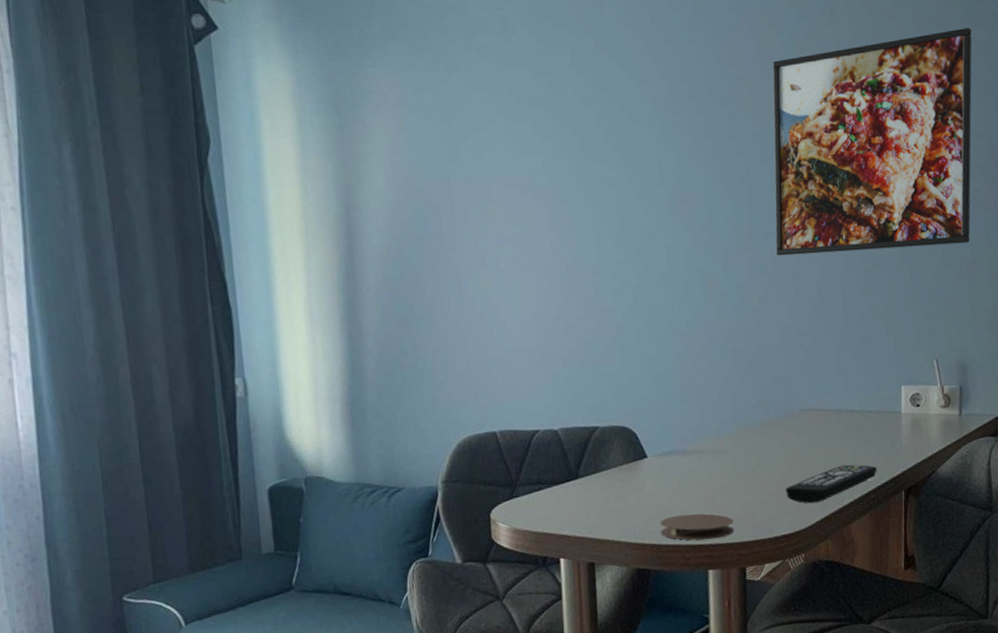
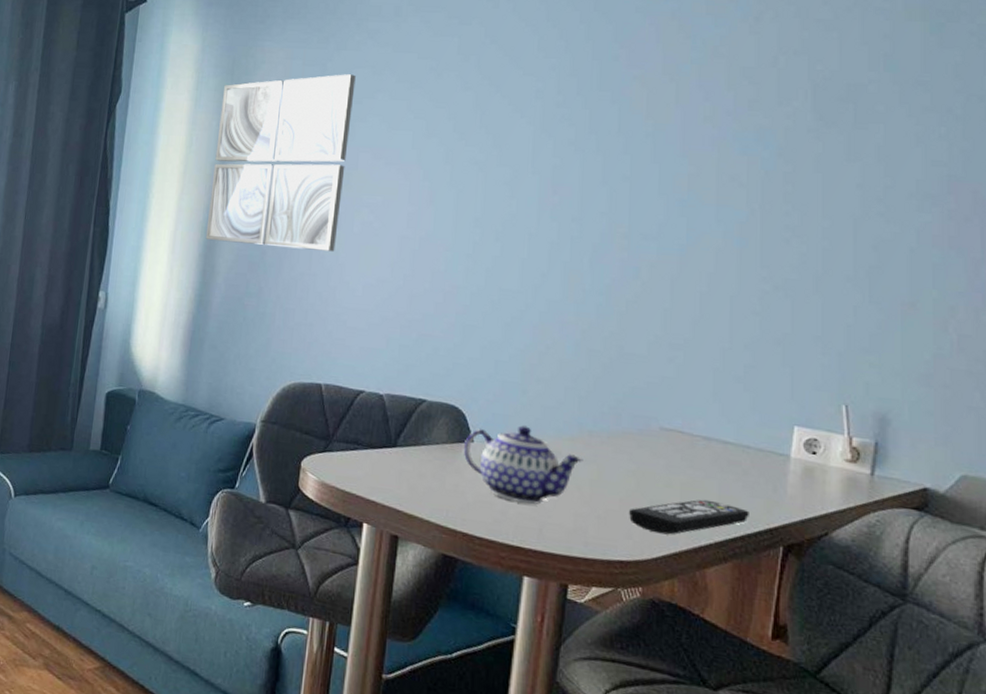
wall art: none [331,98,485,301] -> present [205,74,356,252]
teapot: none [638,432,743,505] -> present [463,425,584,504]
coaster: present [660,513,734,541] -> none [475,508,562,546]
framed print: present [772,28,972,256] -> none [653,46,938,281]

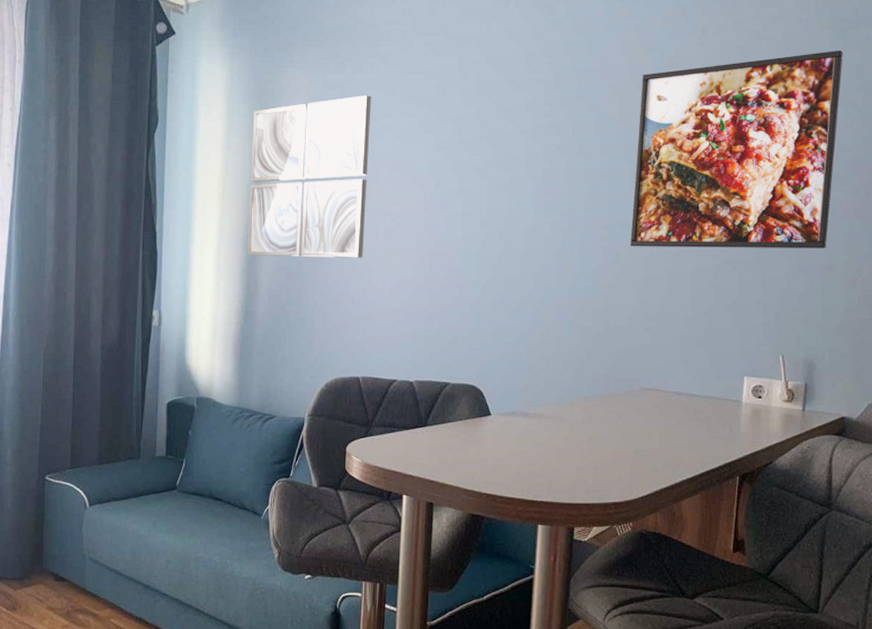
teapot: present [463,425,584,504] -> none [483,397,581,463]
remote control: present [628,499,749,535] -> none [618,444,713,477]
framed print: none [653,46,938,281] -> present [629,51,843,249]

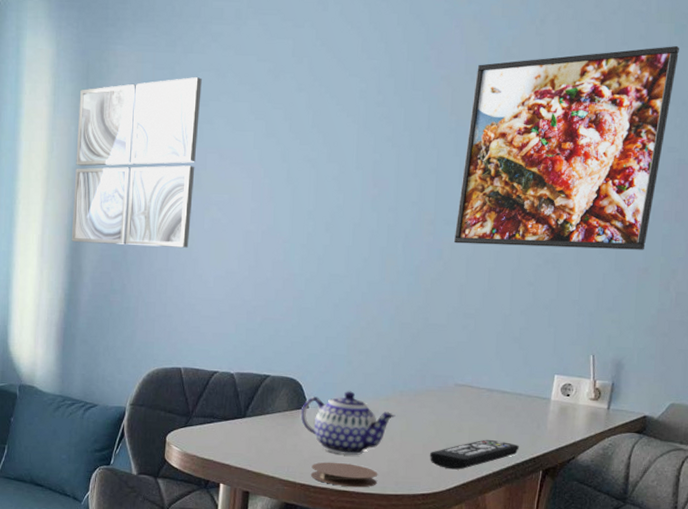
teapot: none [483,397,581,463] -> present [300,391,396,455]
coaster: none [496,470,567,497] -> present [310,462,378,488]
remote control: none [618,444,713,477] -> present [429,439,519,470]

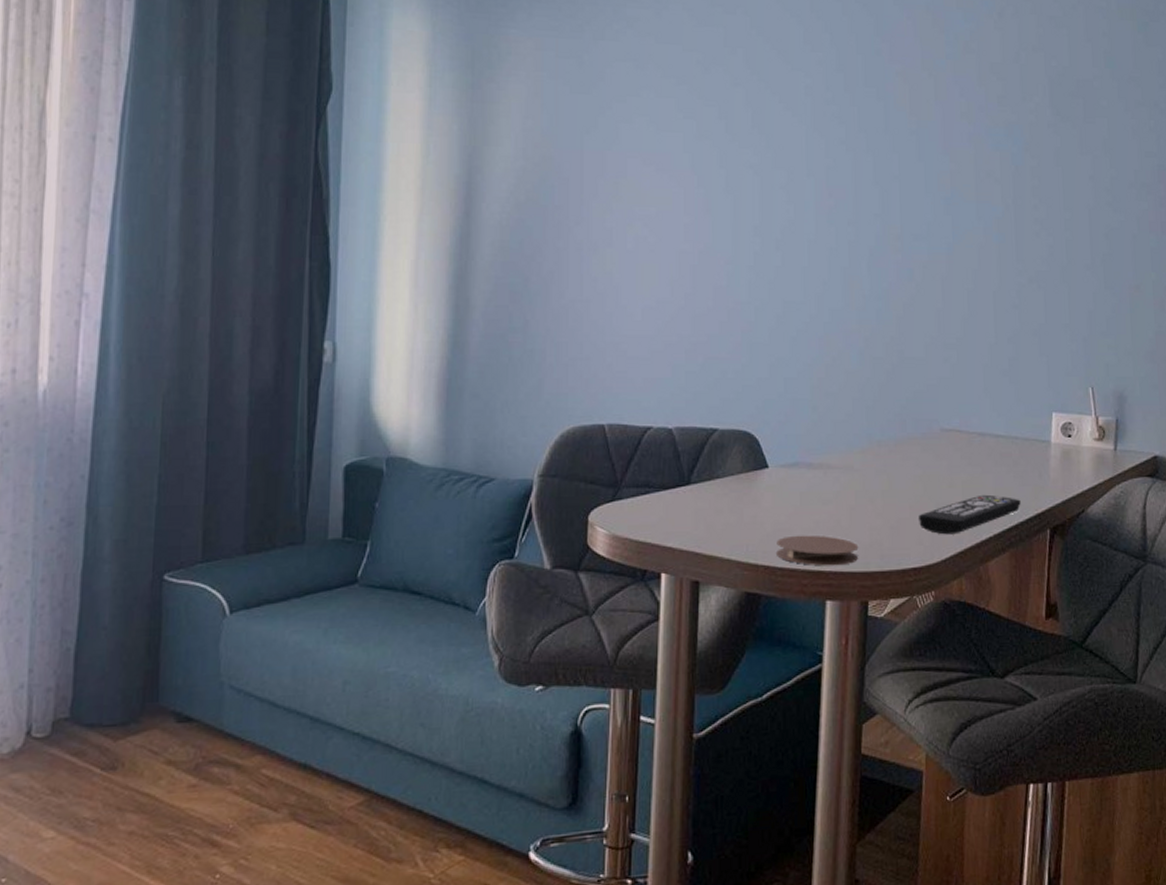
wall art: present [71,77,202,248] -> none [455,68,617,273]
teapot: present [300,391,396,455] -> none [758,444,874,524]
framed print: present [453,46,679,250] -> none [925,44,1145,265]

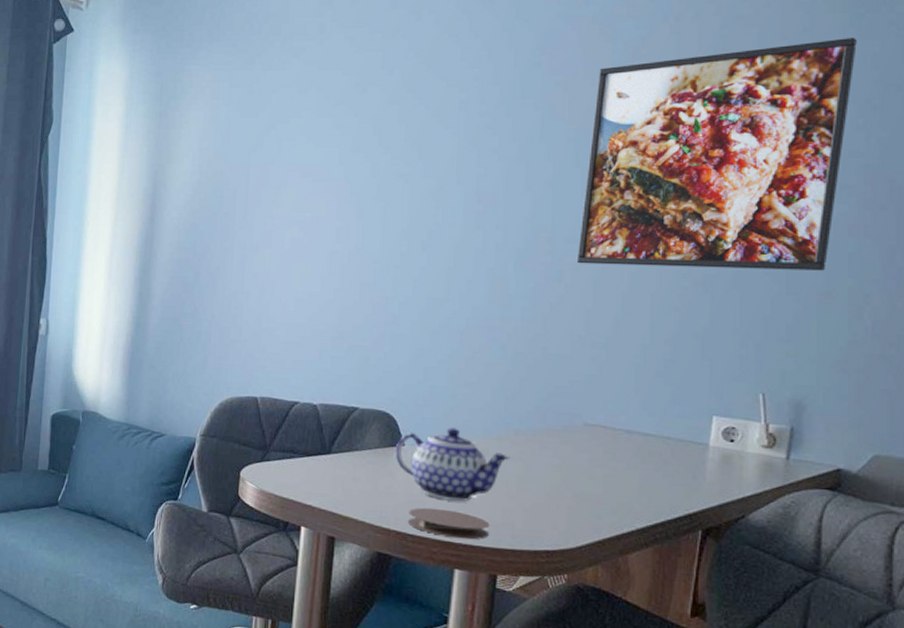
teapot: none [758,444,874,524] -> present [395,428,510,501]
remote control: present [918,494,1021,535] -> none [553,489,669,524]
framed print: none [925,44,1145,265] -> present [576,38,857,271]

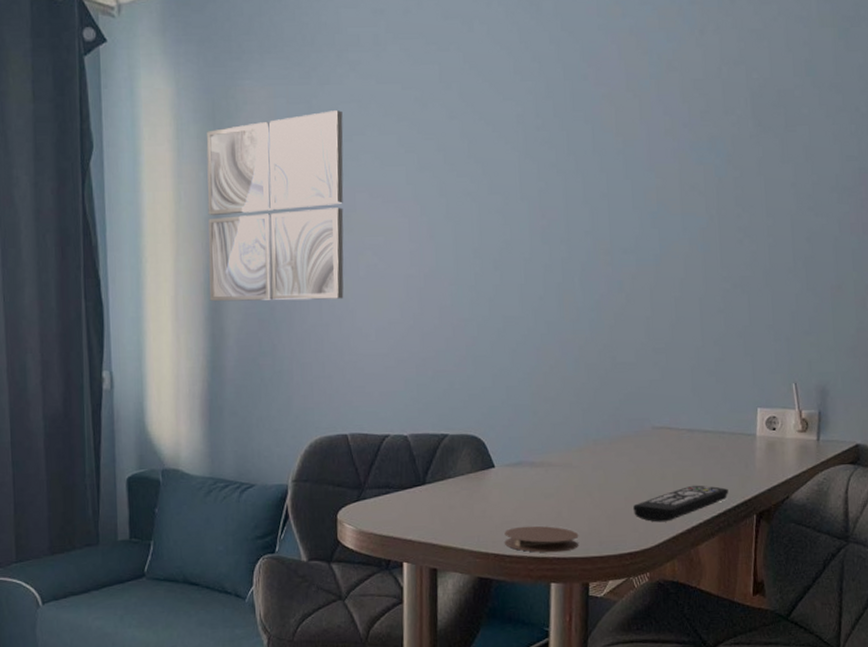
wall art: none [140,94,282,269] -> present [206,110,344,302]
teapot: present [395,428,510,501] -> none [486,444,591,517]
remote control: none [553,489,669,524] -> present [632,485,729,522]
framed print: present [576,38,857,271] -> none [633,51,846,273]

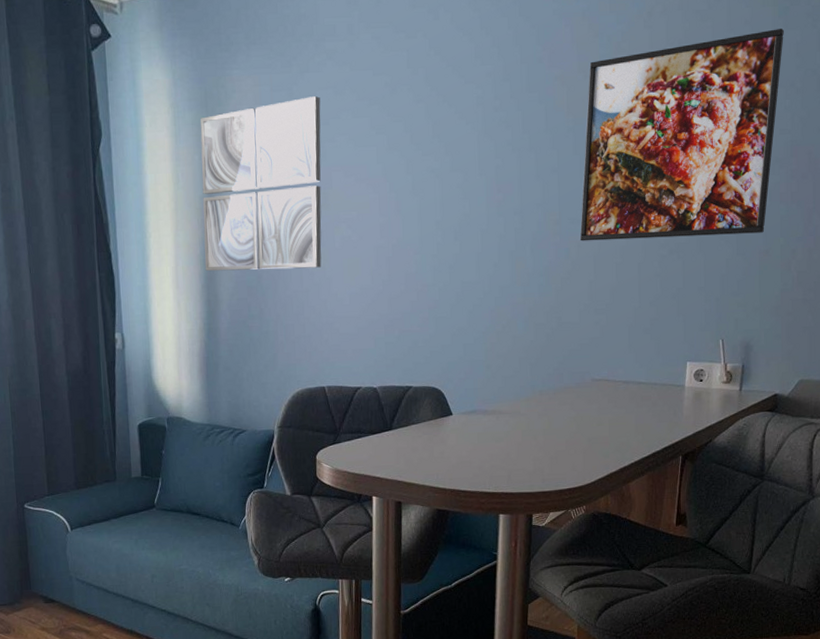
coaster: present [504,525,579,553] -> none [459,465,525,489]
remote control: present [632,485,729,522] -> none [572,430,658,463]
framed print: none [633,51,846,273] -> present [579,29,784,241]

